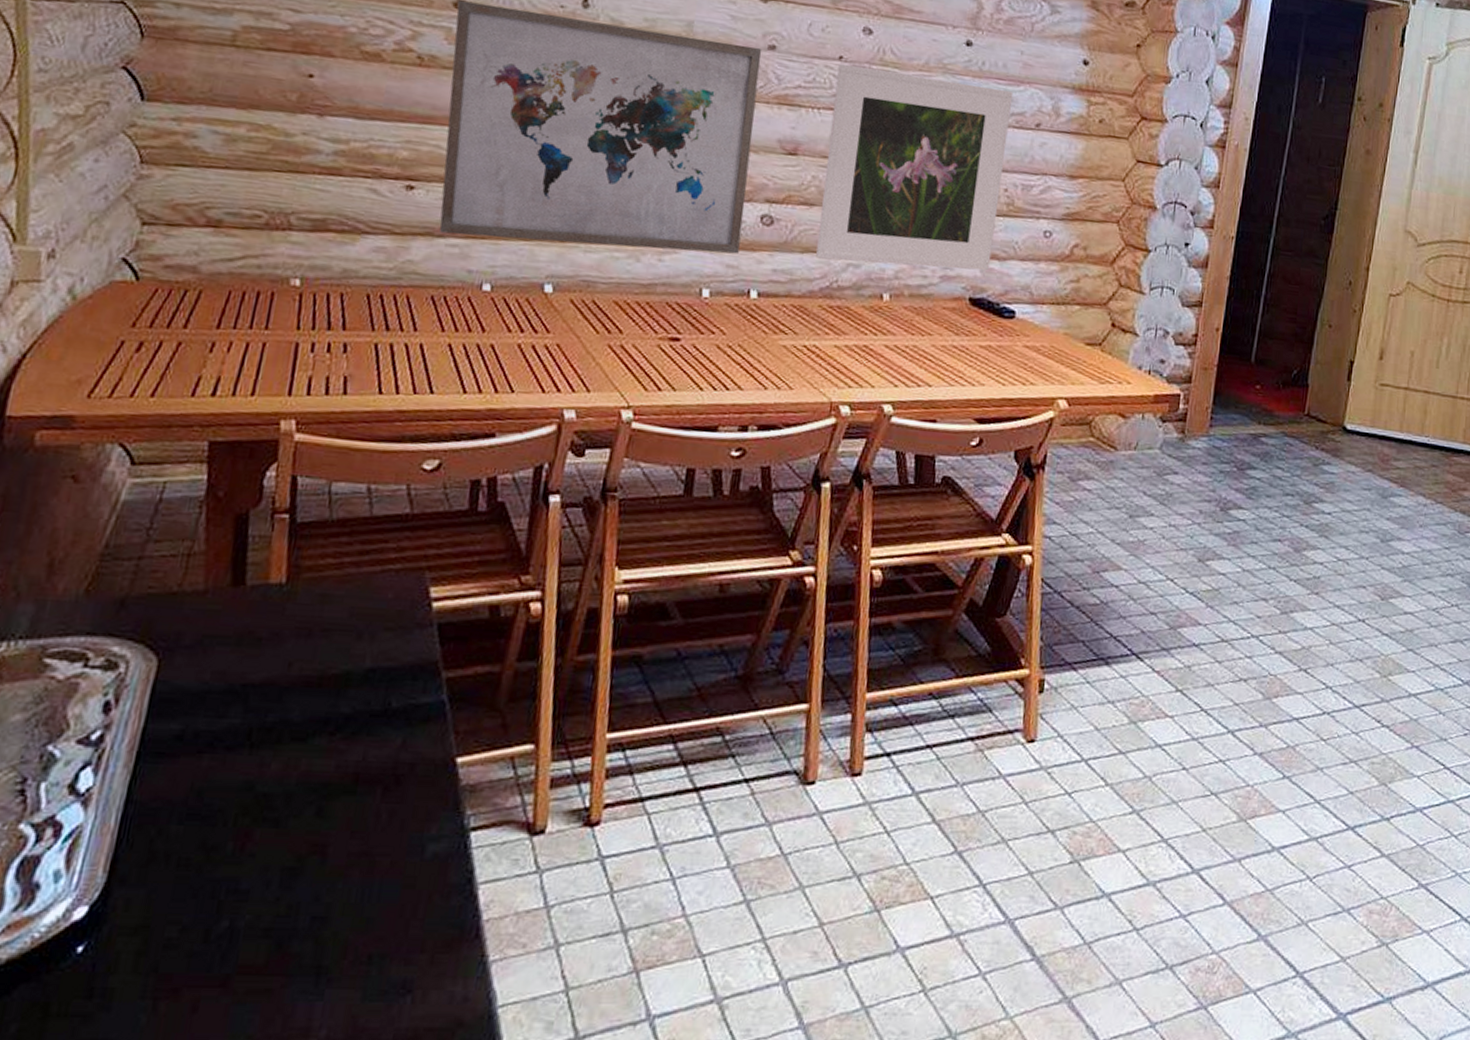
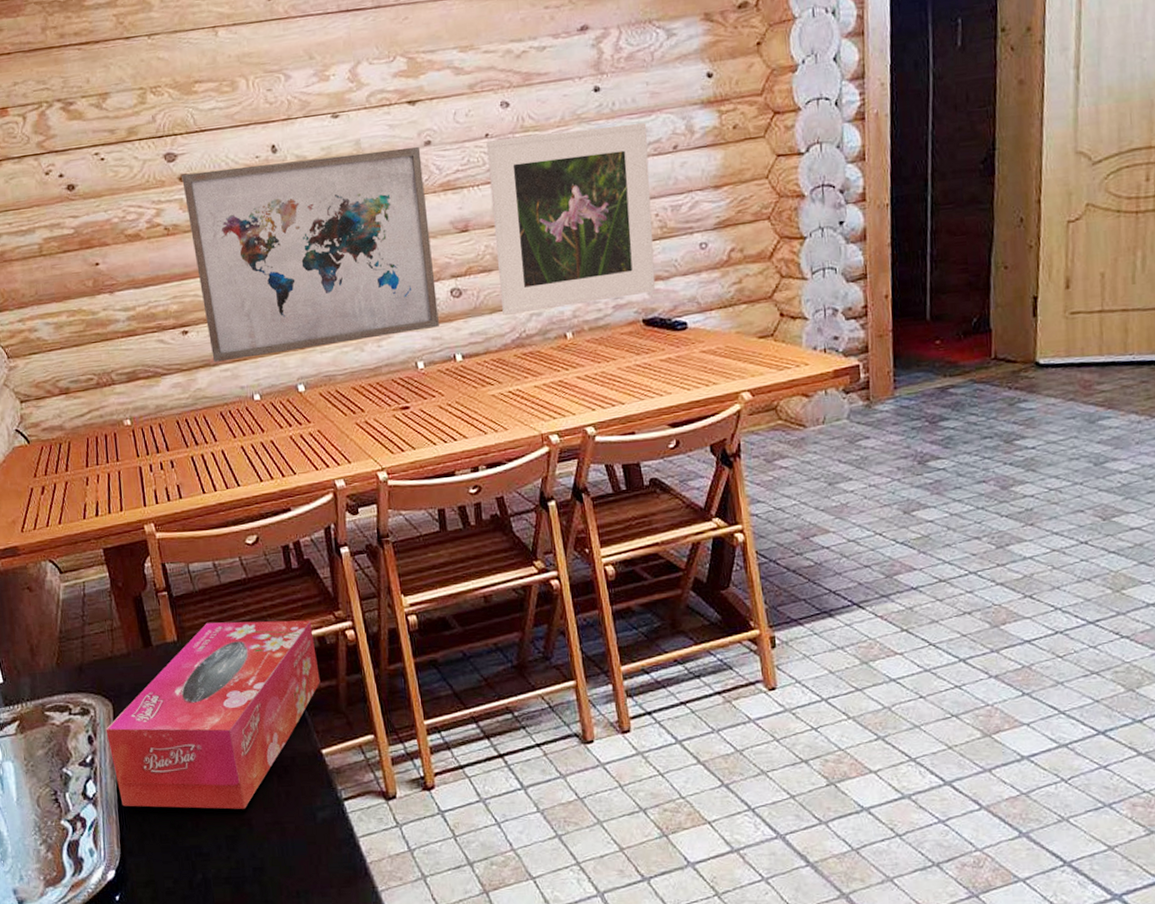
tissue box: none [130,564,486,830] -> present [105,620,321,810]

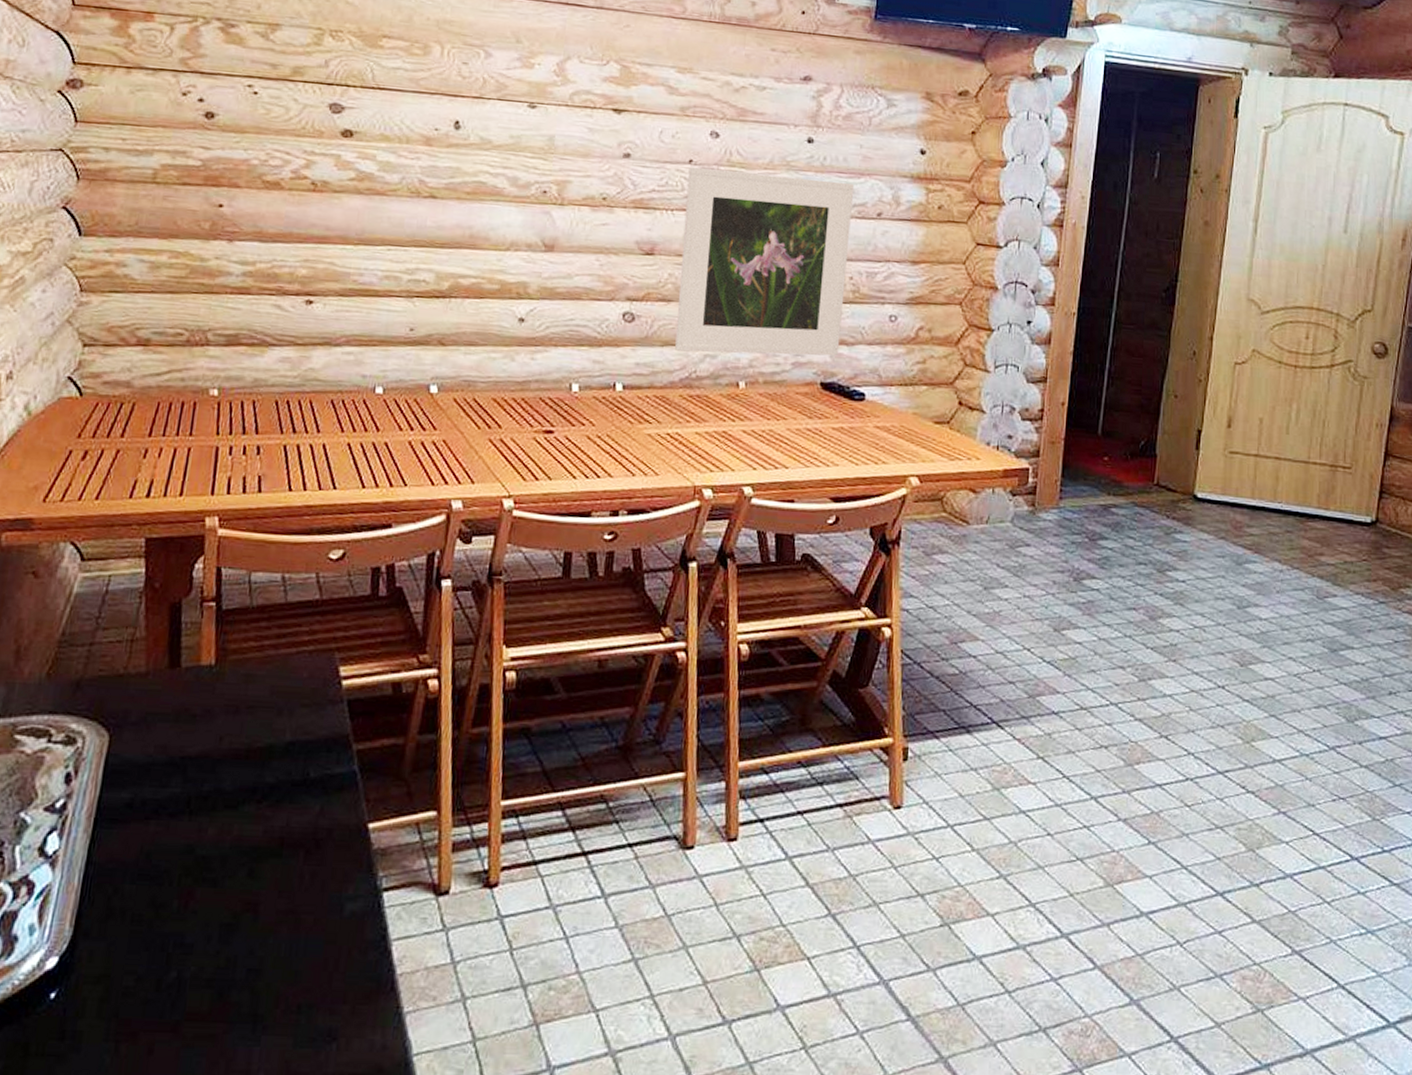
tissue box: present [105,620,321,810] -> none [90,647,388,890]
wall art: present [181,147,439,362] -> none [335,129,618,350]

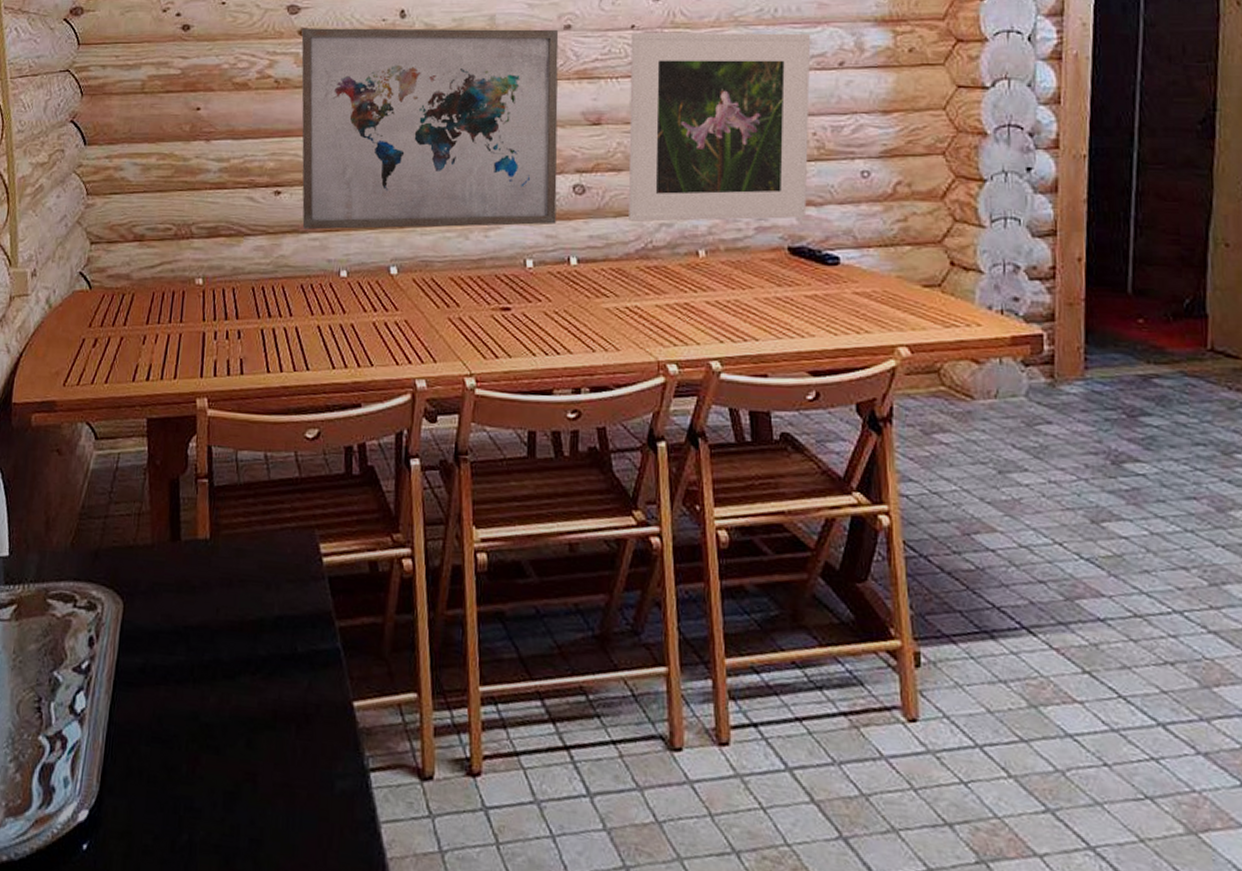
wall art: none [335,129,618,350] -> present [301,28,559,230]

